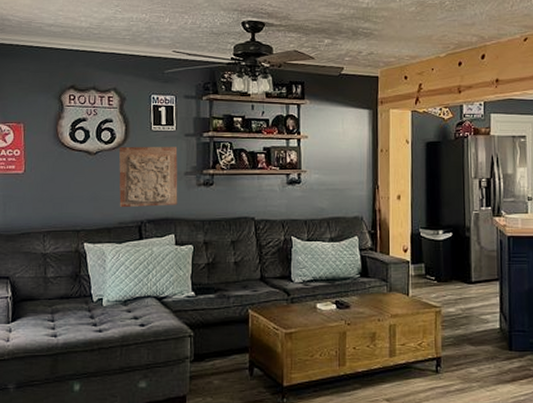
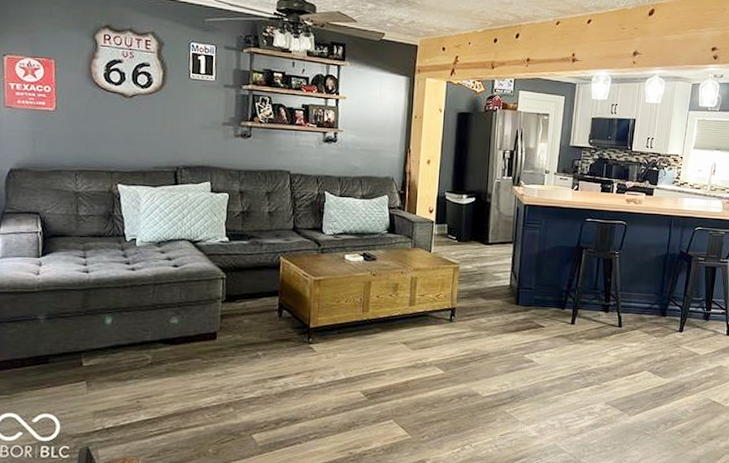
stone relief: present [119,147,178,207] -> none [155,92,216,154]

